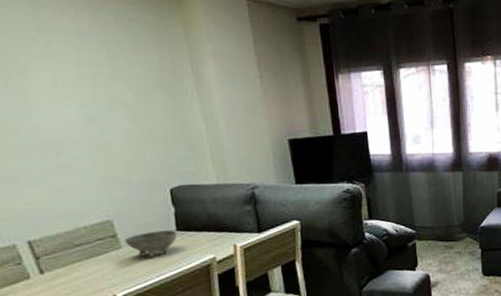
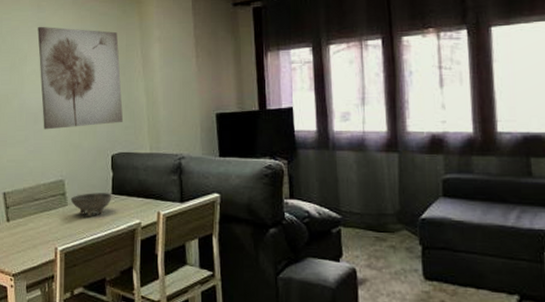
wall art: none [38,30,179,164] -> present [37,26,123,130]

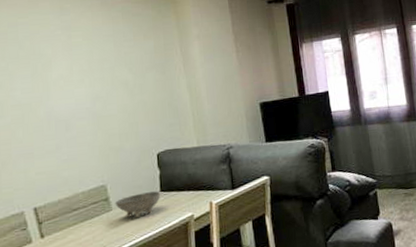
wall art: present [37,26,123,130] -> none [62,29,166,136]

